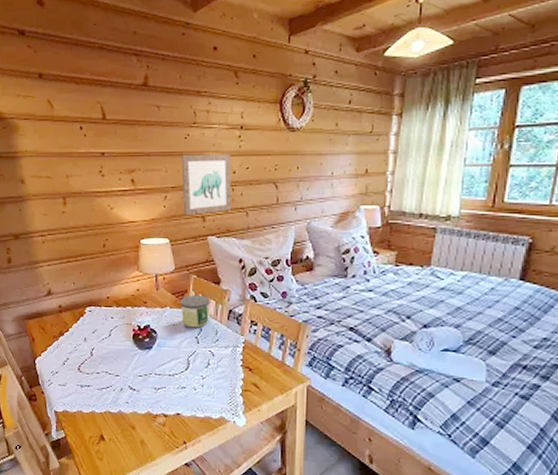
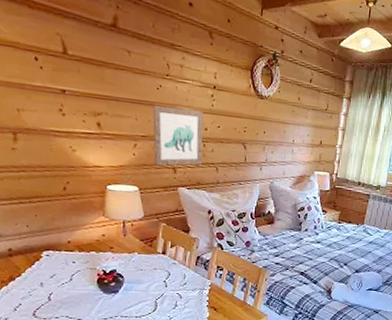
candle: present [179,294,210,328] -> none [148,241,179,273]

